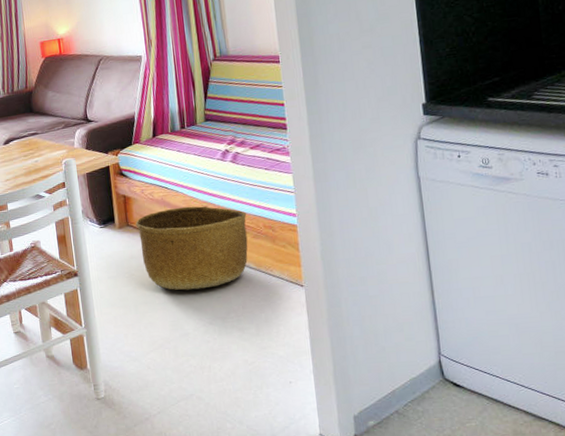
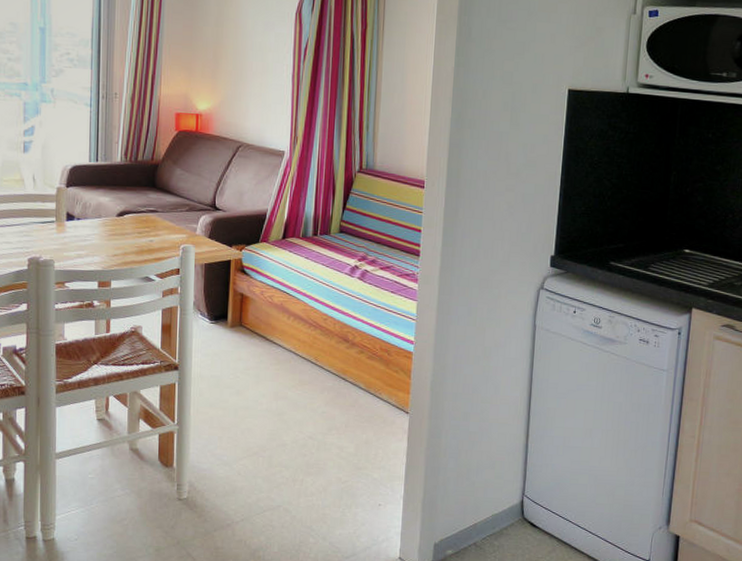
basket: present [135,206,248,291] -> none [249,315,366,402]

